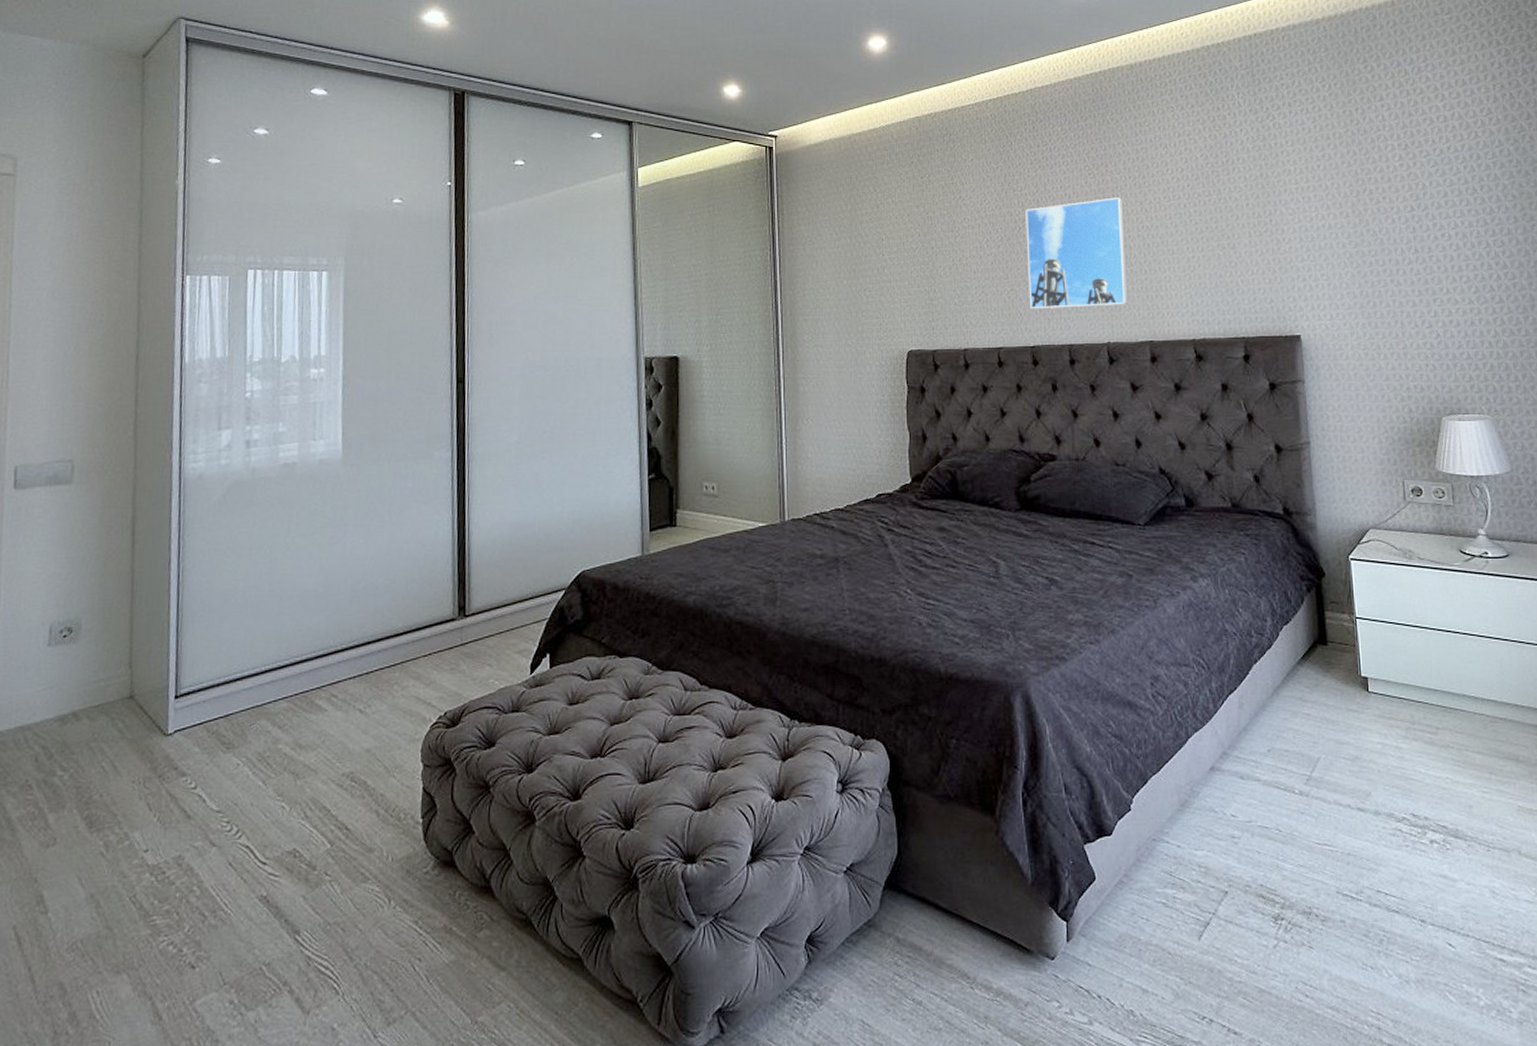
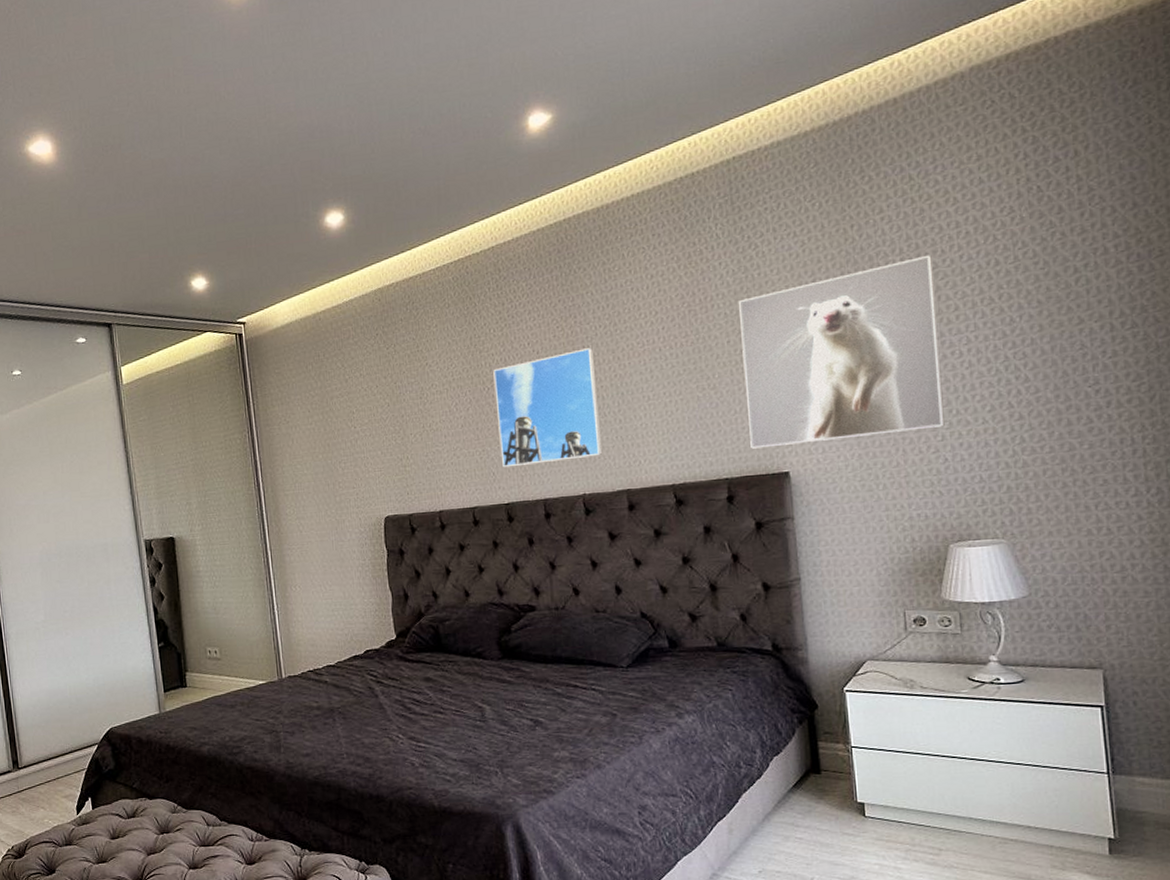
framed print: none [1256,143,1437,310] -> present [738,255,945,449]

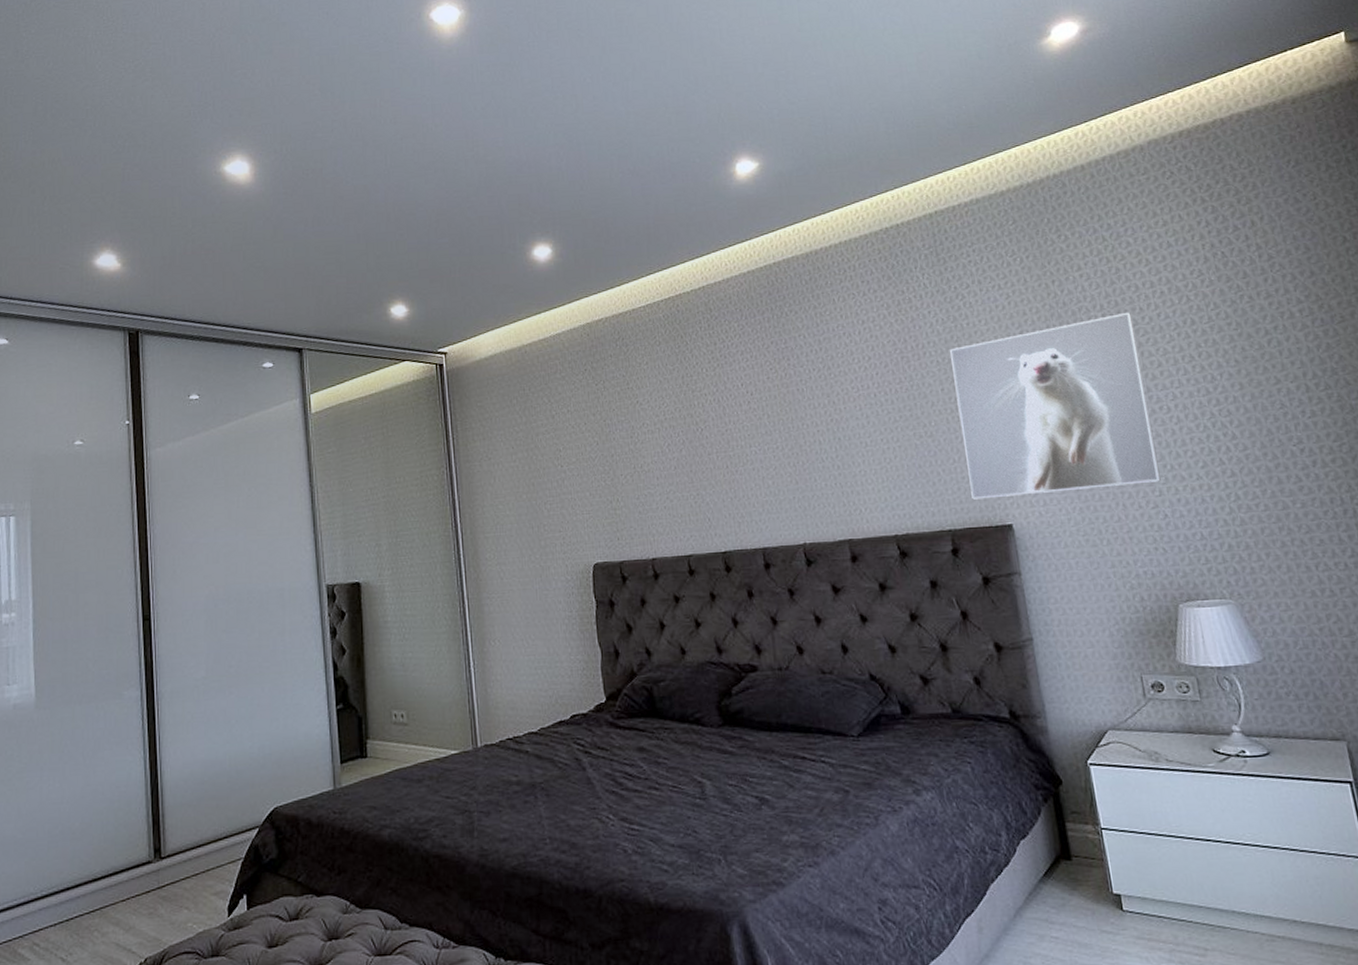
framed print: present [493,348,603,468] -> none [706,391,822,513]

